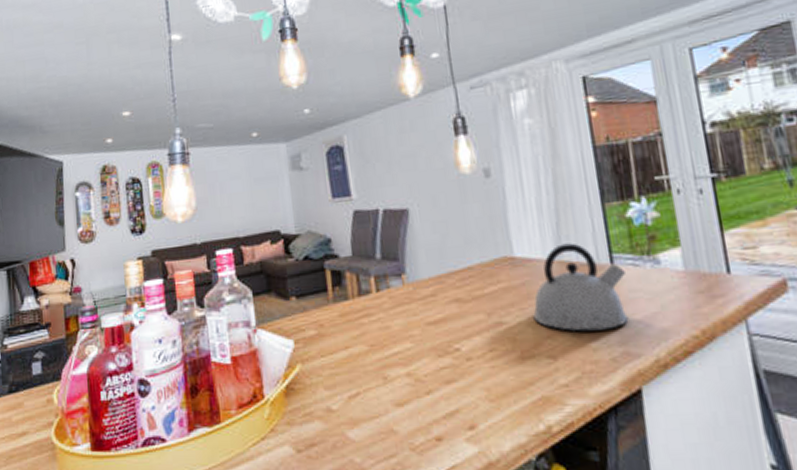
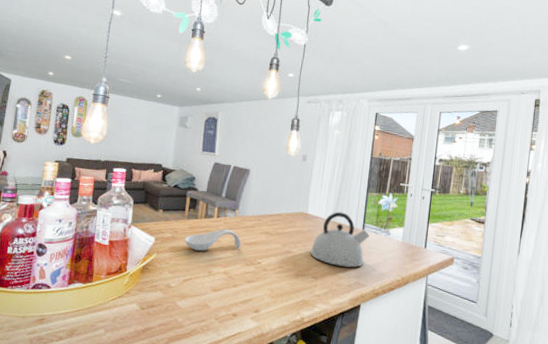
spoon rest: none [336,306,423,348] -> present [184,229,242,251]

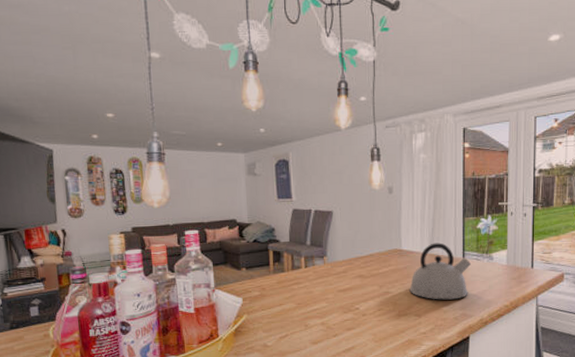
spoon rest: present [184,229,242,251] -> none [273,278,335,305]

